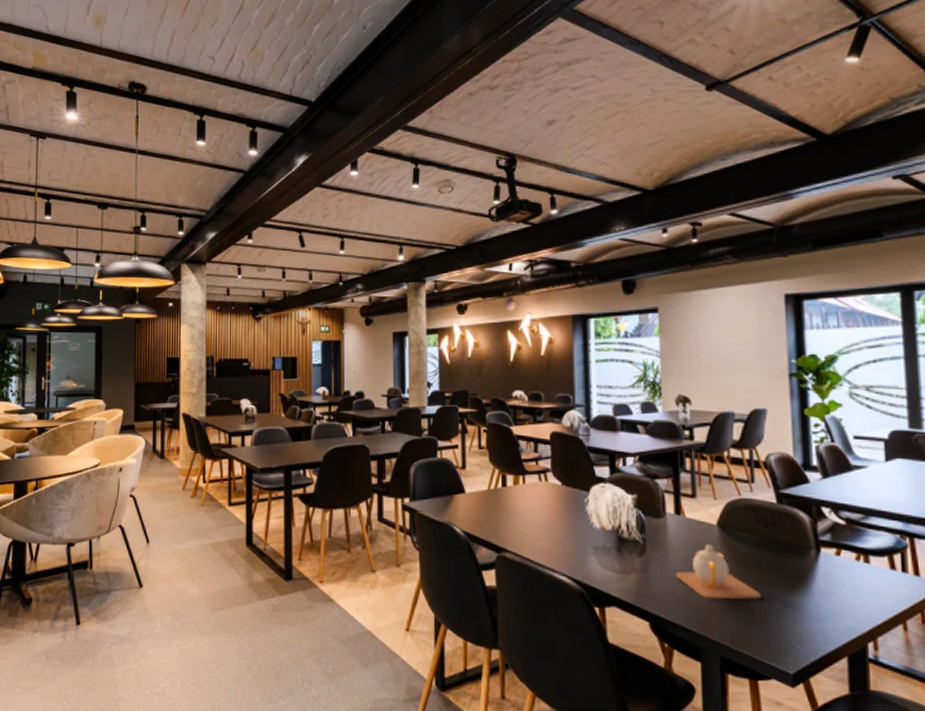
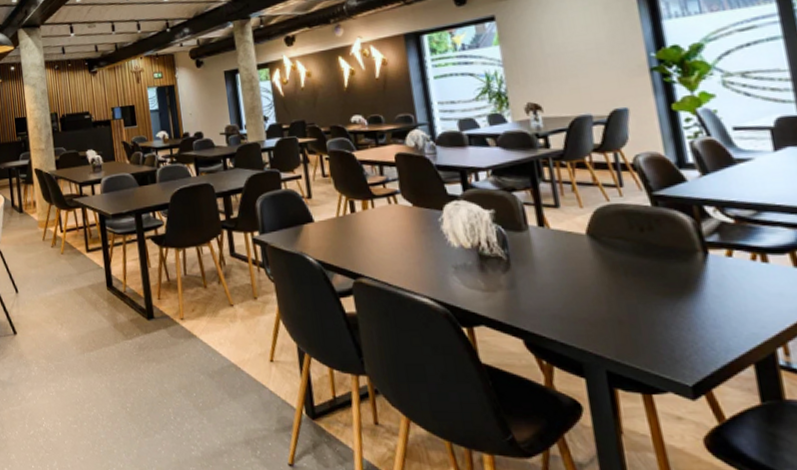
teapot: present [676,544,761,600] -> none [546,255,645,312]

